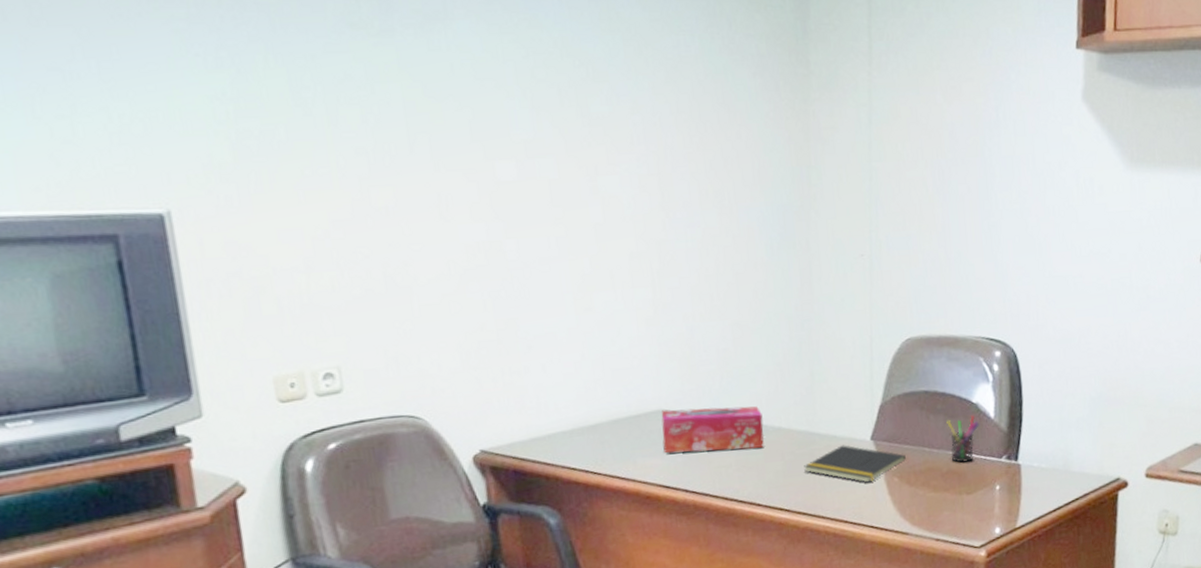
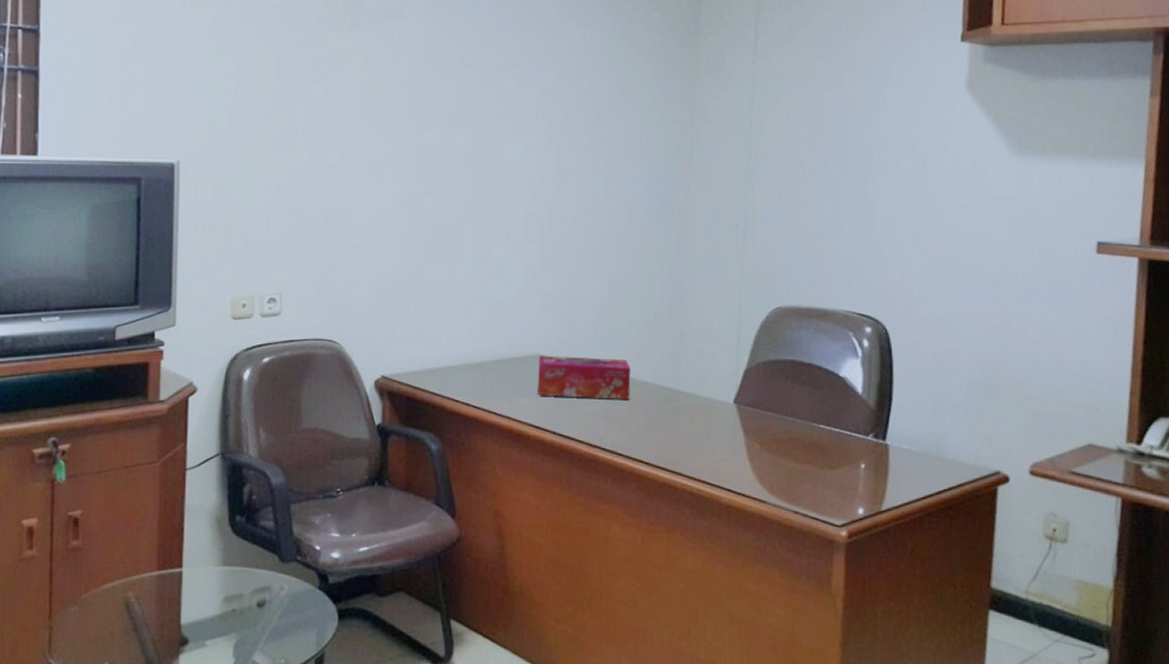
notepad: present [804,445,907,483] -> none [666,405,769,445]
pen holder: present [946,415,979,463] -> none [812,389,846,436]

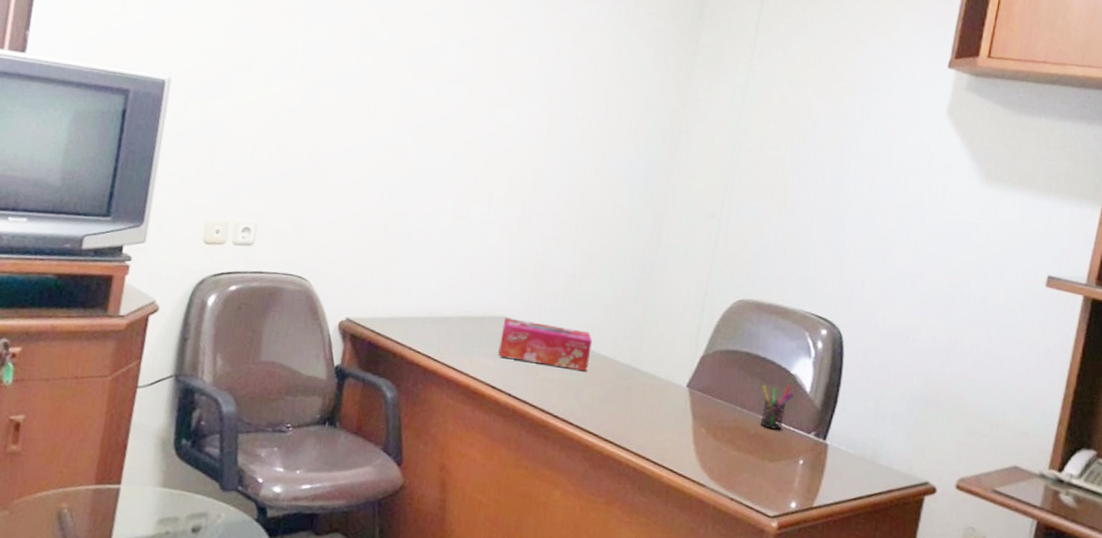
pen holder: none [812,389,846,436] -> present [760,385,794,430]

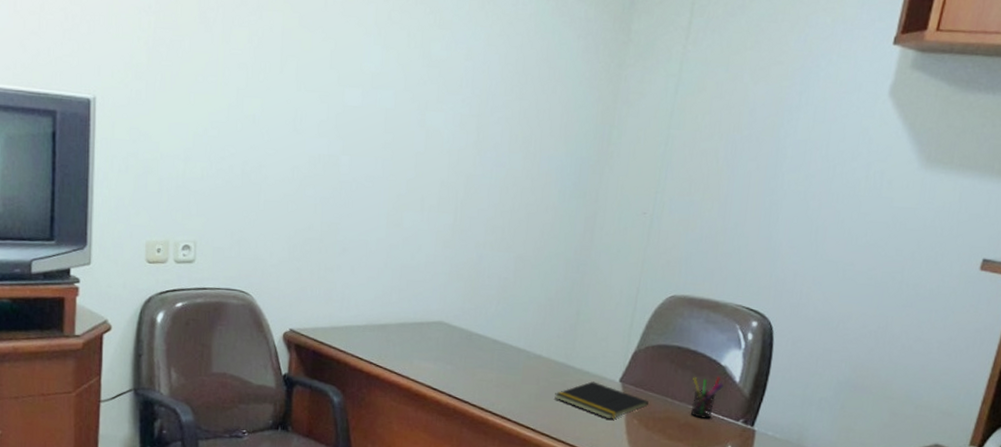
tissue box: present [498,317,592,371] -> none [437,322,527,370]
notepad: none [619,385,718,427] -> present [554,381,649,419]

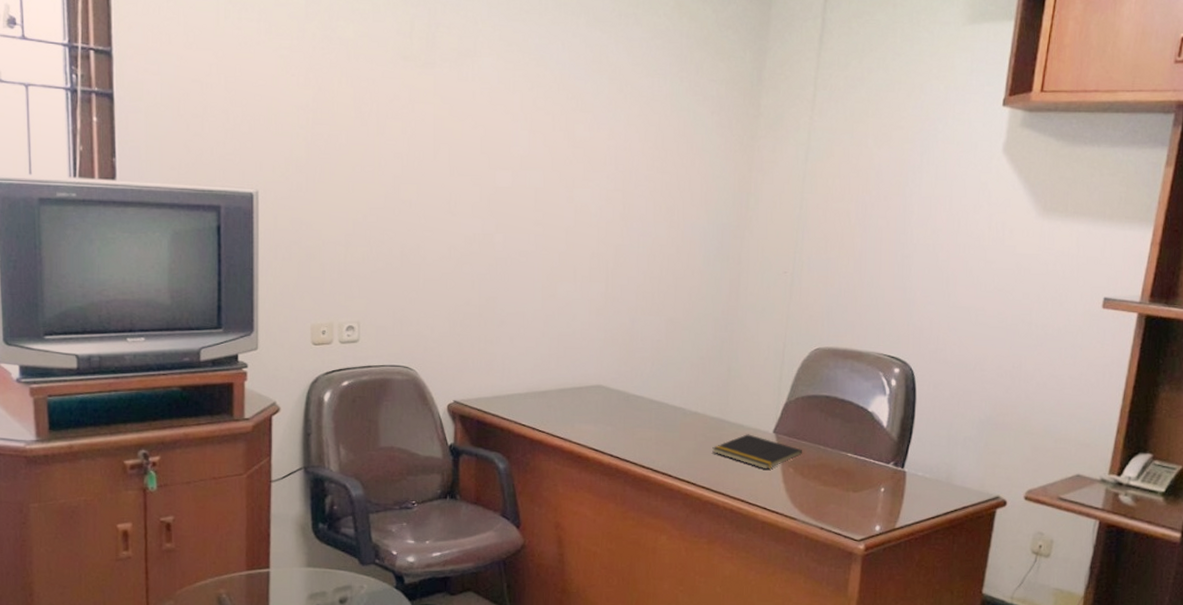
pen holder: present [690,377,724,419] -> none [843,422,872,463]

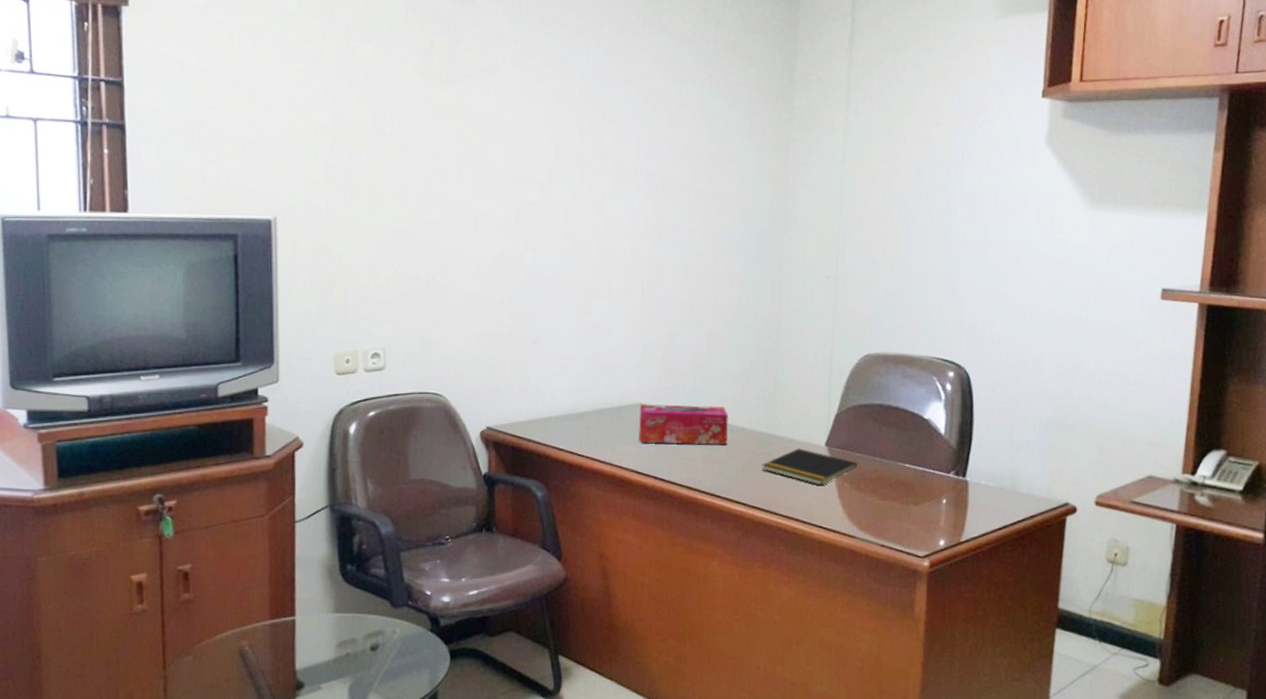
tissue box: none [597,386,683,427] -> present [639,404,728,445]

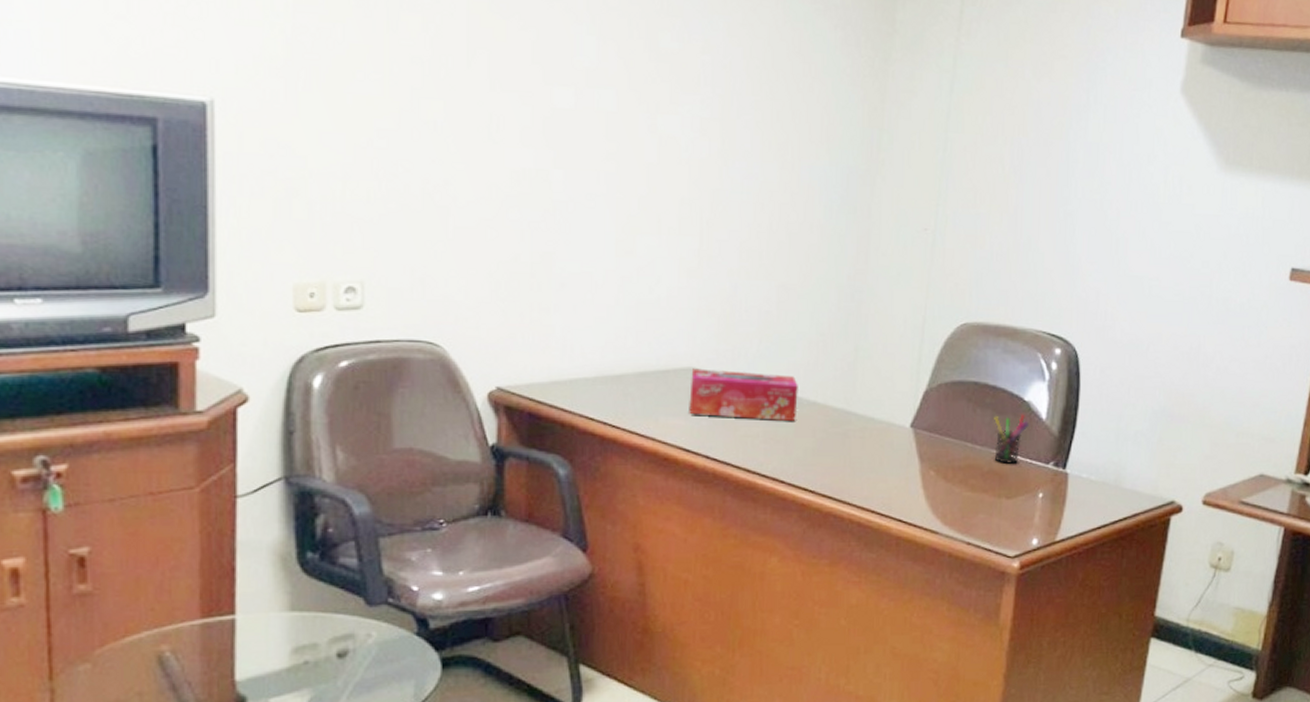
notepad: present [762,448,858,485] -> none [835,429,947,473]
pen holder: none [898,430,929,474] -> present [994,414,1029,464]

